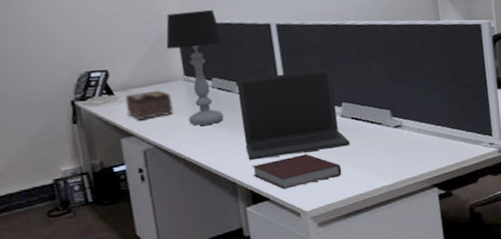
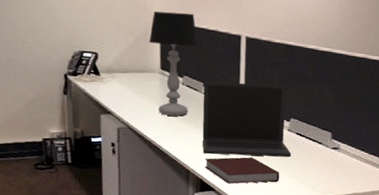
tissue box: present [125,91,174,120] -> none [108,77,147,102]

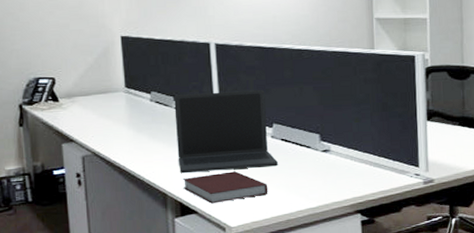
table lamp: present [149,11,198,116] -> none [110,25,164,137]

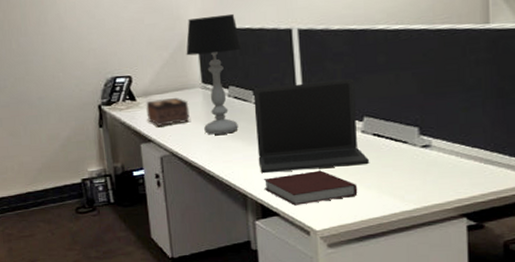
tissue box: none [69,100,113,127] -> present [146,98,190,126]
table lamp: none [110,25,164,137] -> present [186,13,242,135]

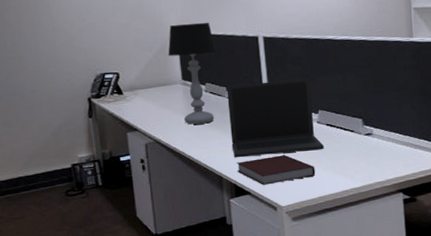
tissue box: present [146,98,190,126] -> none [132,92,172,117]

